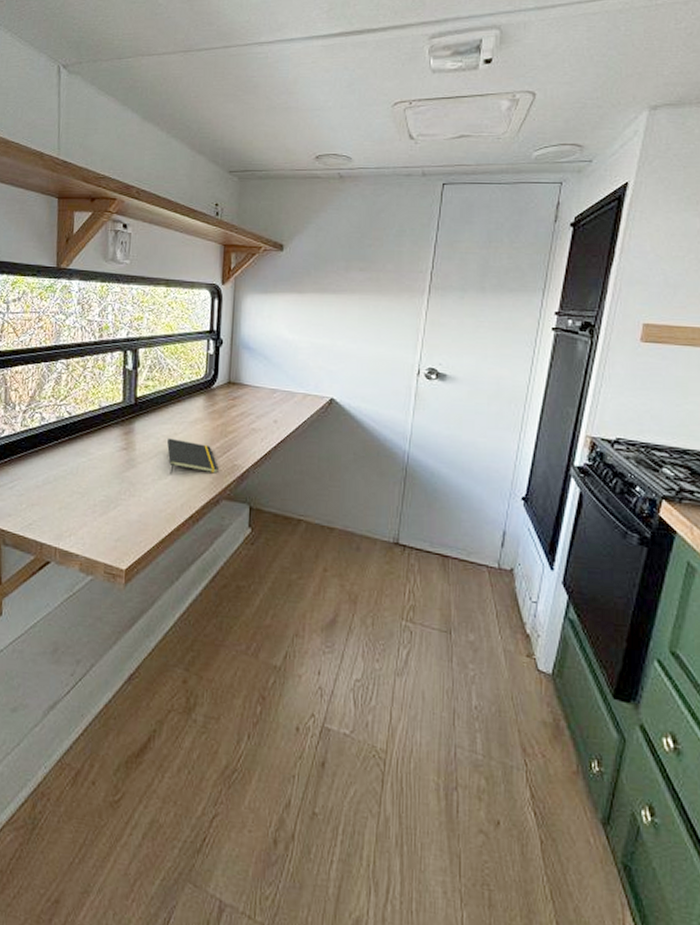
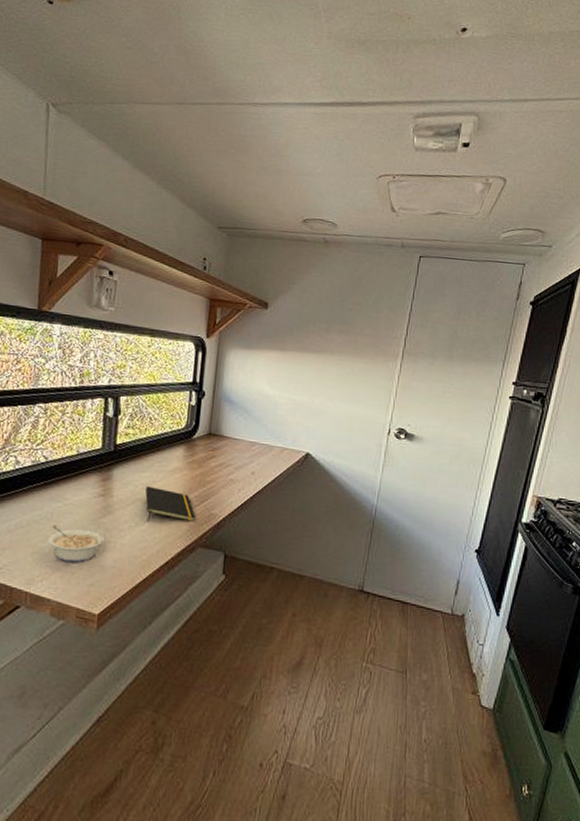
legume: none [74,480,128,518] -> present [48,525,104,563]

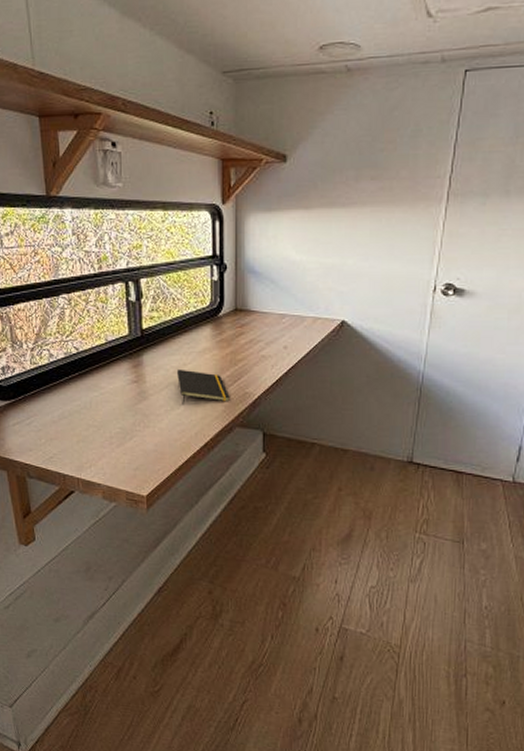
legume: present [48,525,104,563] -> none [91,414,142,449]

